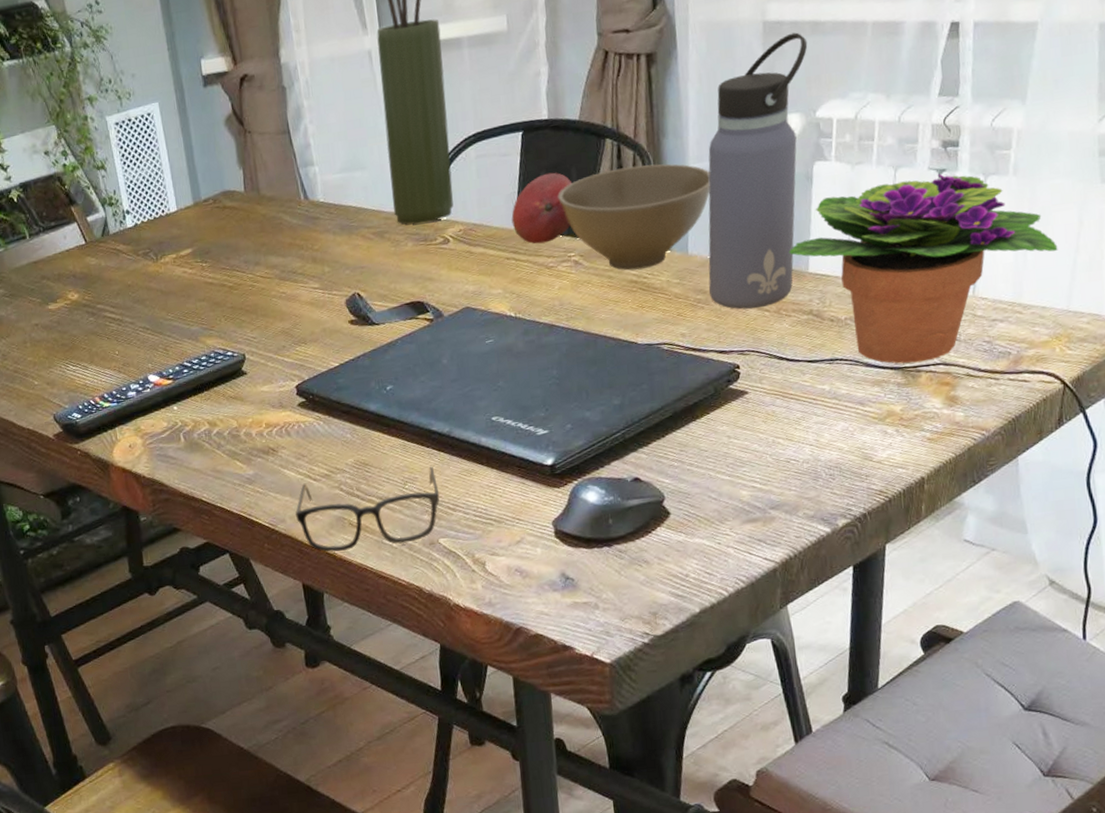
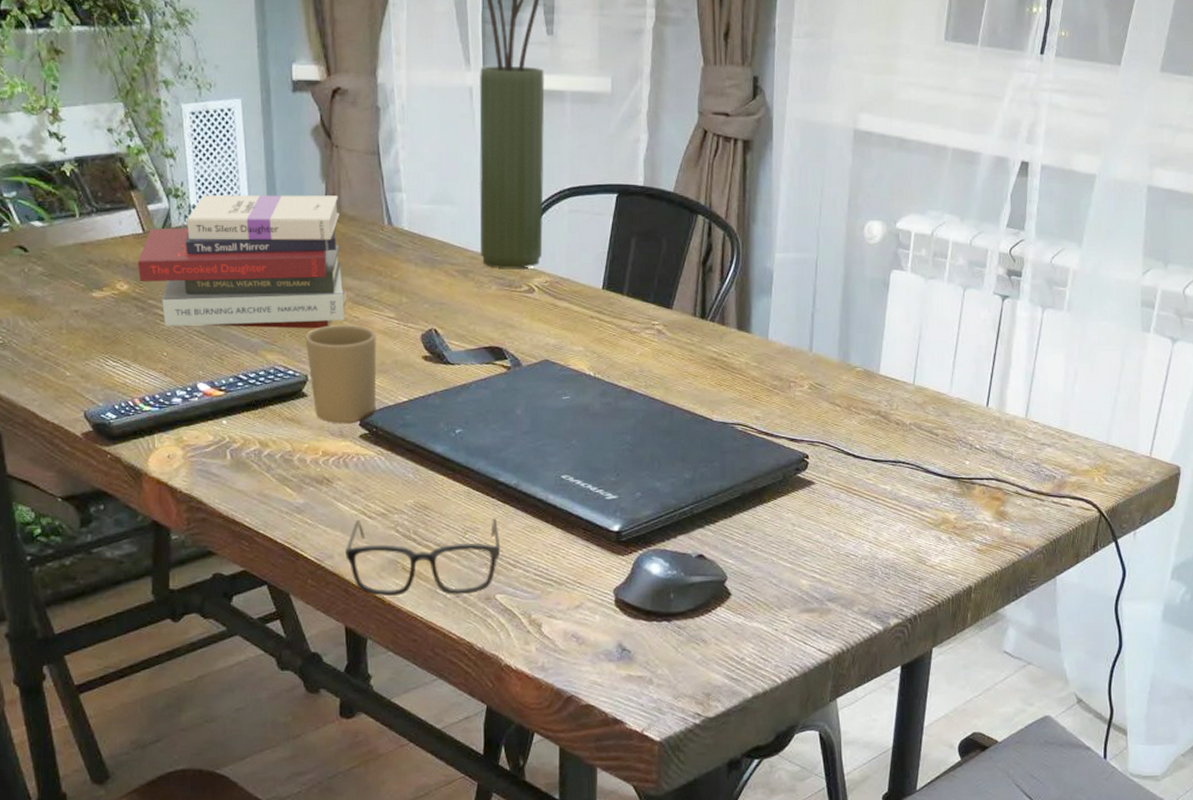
books: none [83,179,273,328] -> present [137,194,347,329]
mug: none [239,300,311,396] -> present [305,324,377,424]
fruit: present [511,172,572,244] -> none [599,239,661,307]
bowl: present [558,163,711,270] -> none [647,246,795,347]
water bottle: present [708,32,808,310] -> none [785,145,893,402]
potted flower: present [788,173,1058,364] -> none [862,299,1102,475]

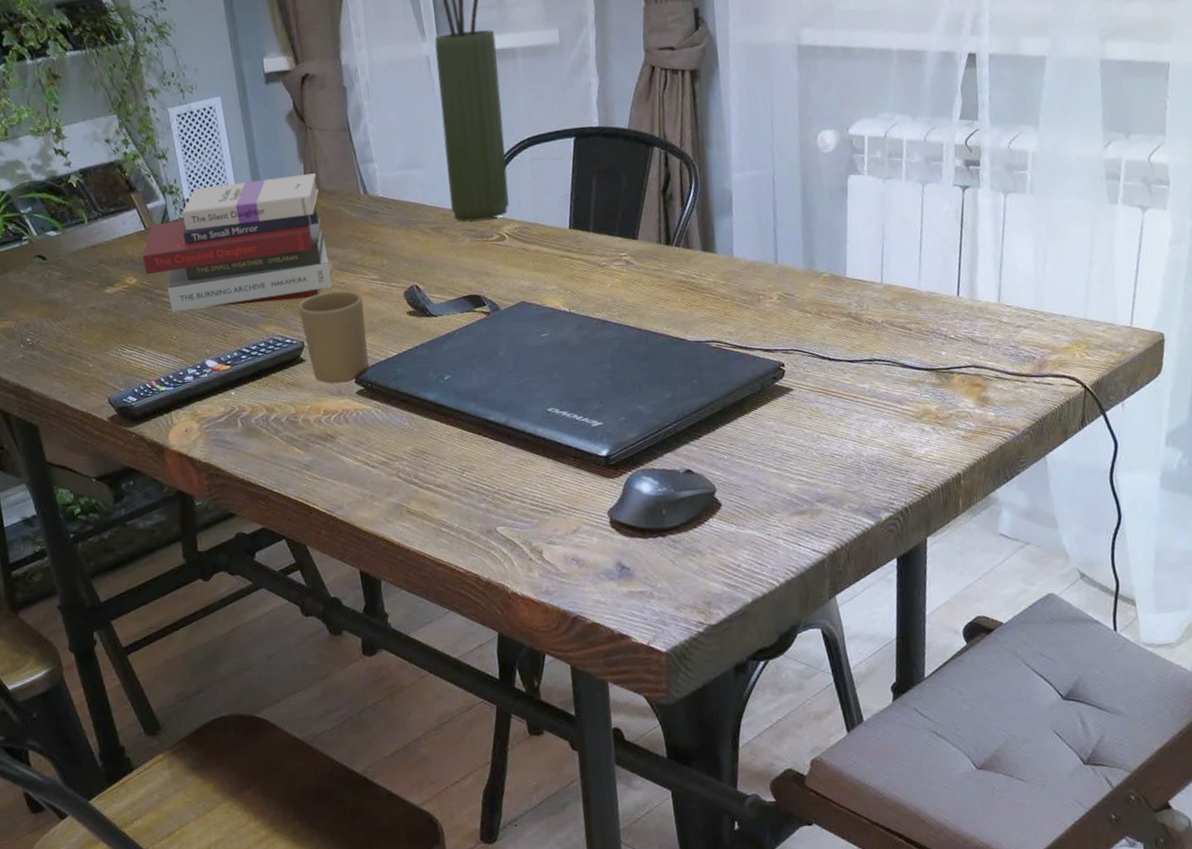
eyeglasses: present [345,517,501,597] -> none [353,455,498,539]

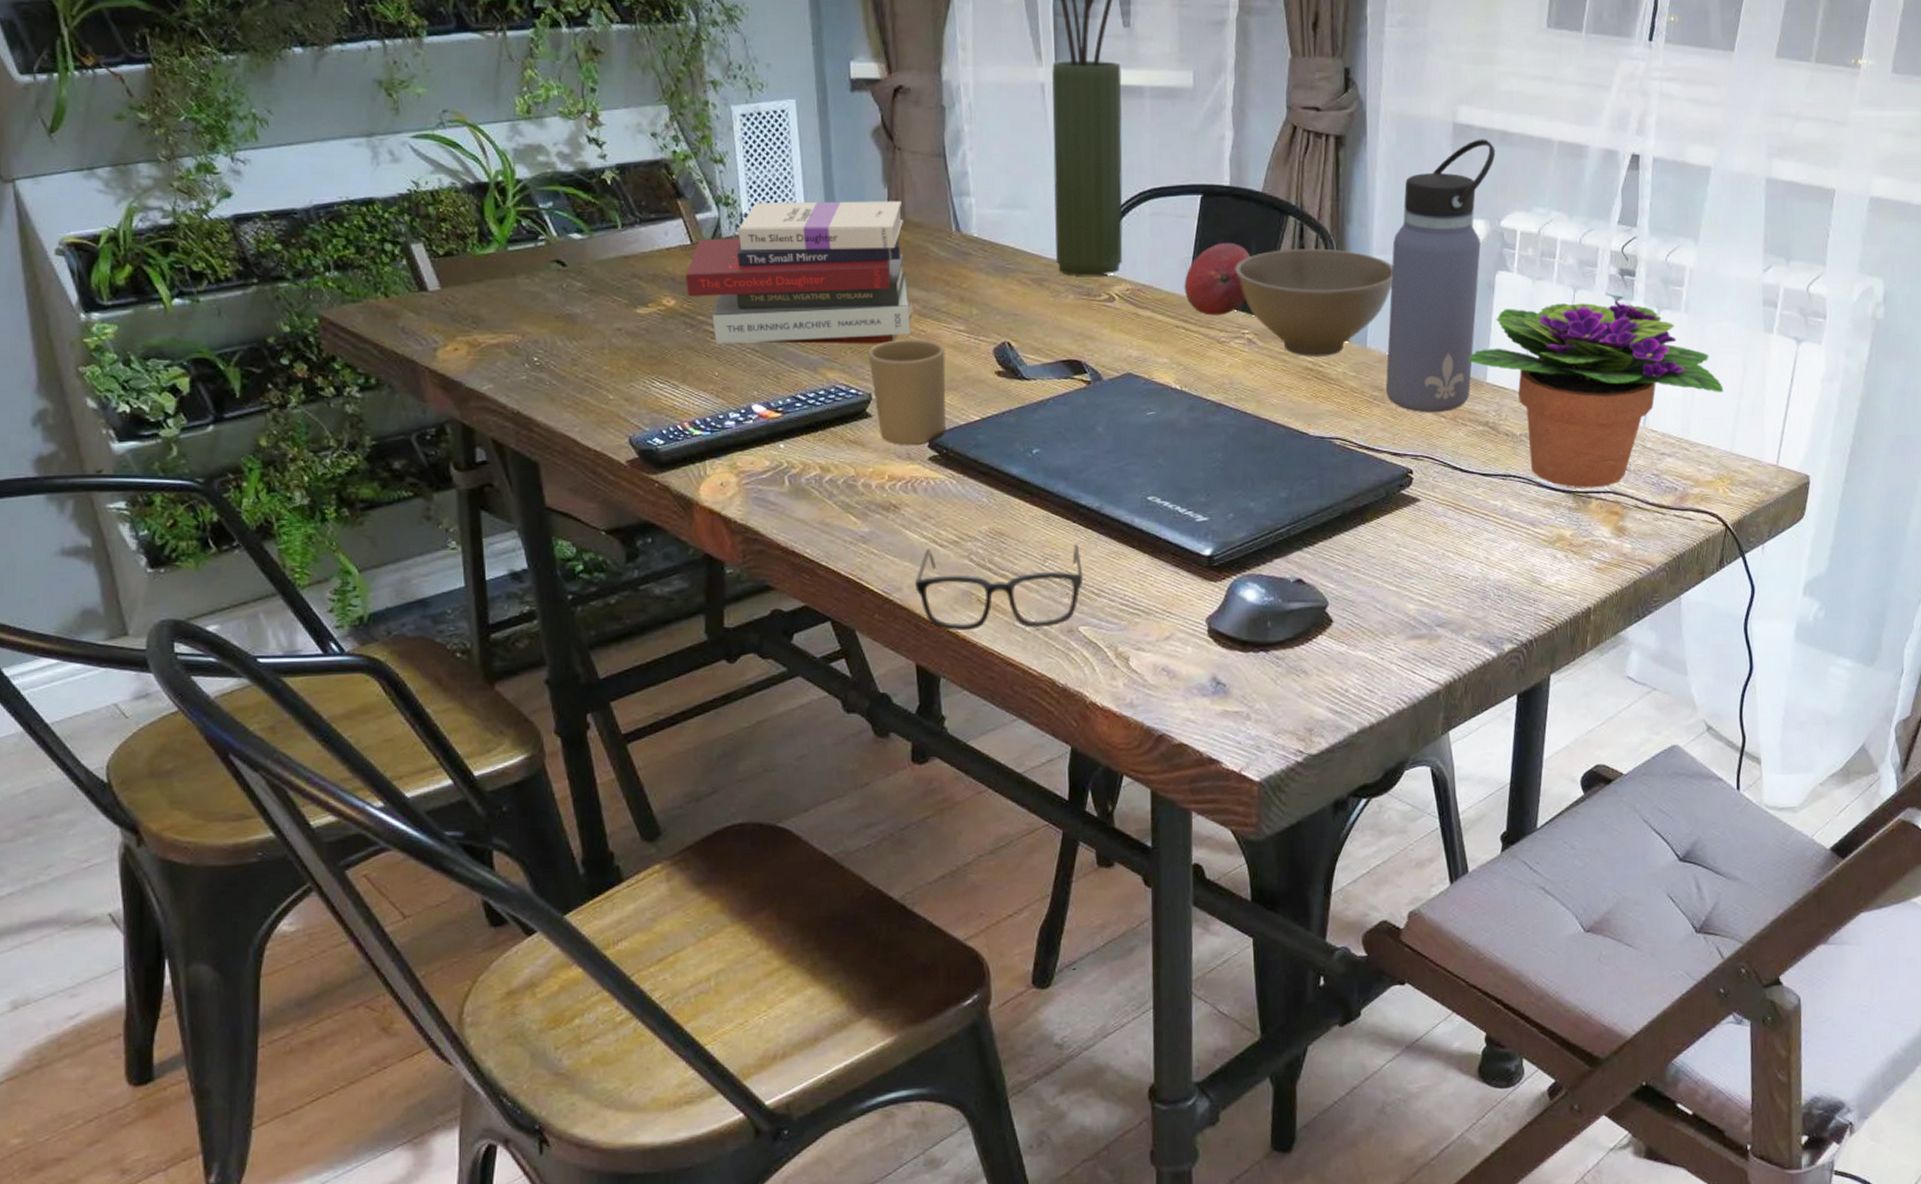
eyeglasses: none [353,455,498,539] -> present [915,543,1084,631]
fruit: none [565,176,622,244] -> present [1184,242,1250,316]
bowl: none [609,172,753,271] -> present [1235,248,1394,356]
water bottle: none [750,56,839,311] -> present [1385,139,1496,413]
potted flower: none [827,190,1074,365] -> present [1467,300,1724,488]

